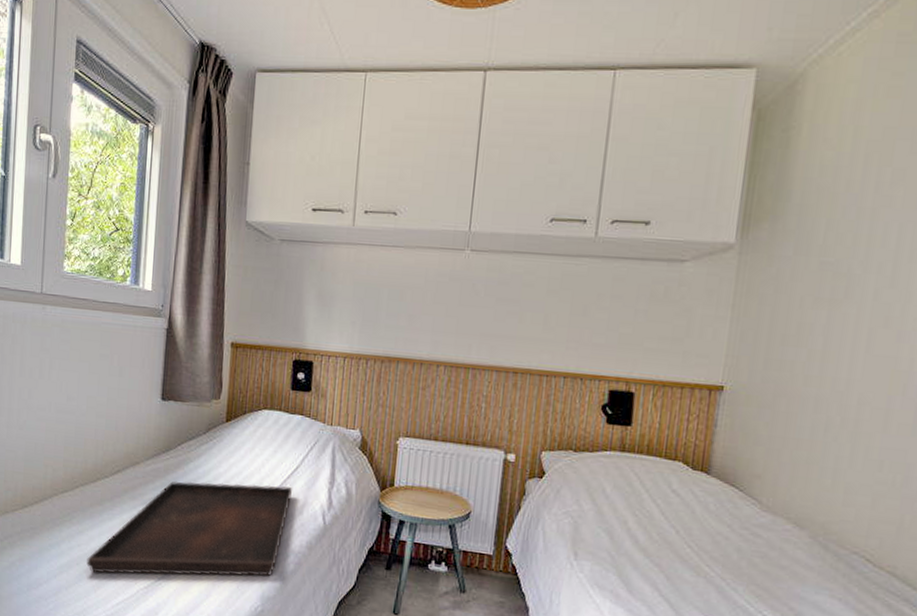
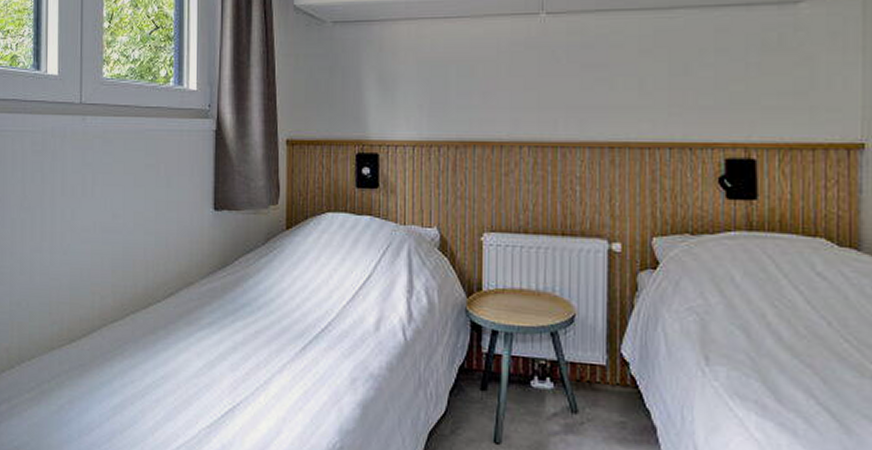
serving tray: present [86,481,293,577] -> none [142,298,367,414]

